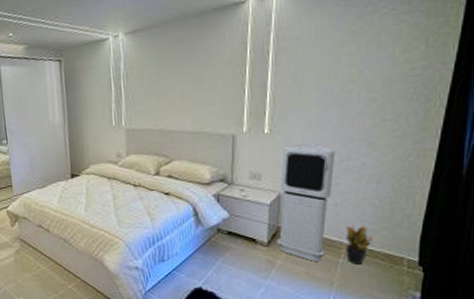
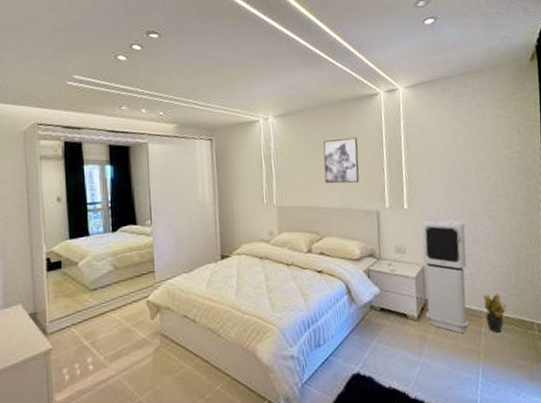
wall art: none [176,54,217,106] -> present [323,137,360,184]

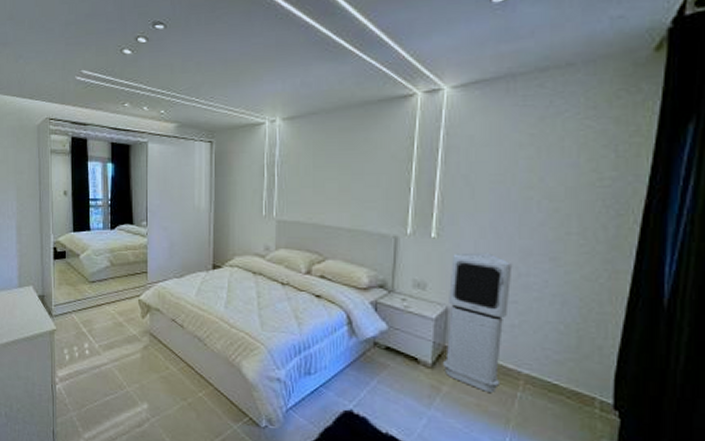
wall art: present [323,137,360,184] -> none [335,147,381,202]
potted plant: present [483,293,507,333] -> none [523,353,558,401]

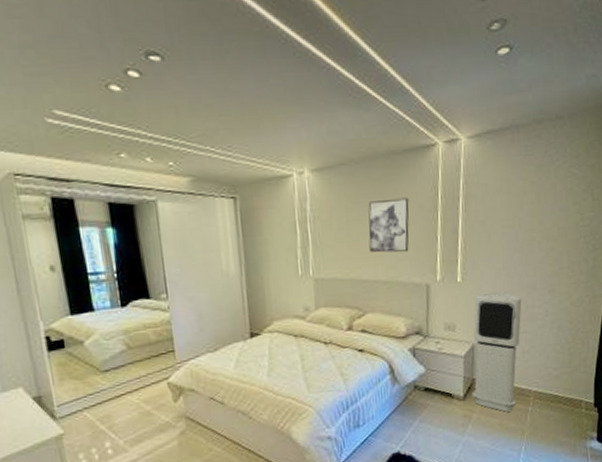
wall art: none [335,147,381,202] -> present [368,197,410,253]

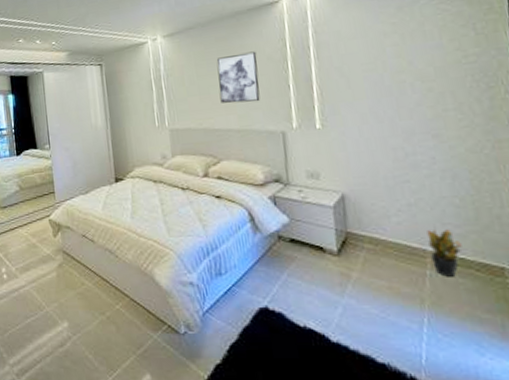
air purifier: present [473,291,522,412] -> none [339,137,407,274]
potted plant: none [533,372,557,411] -> present [427,229,463,277]

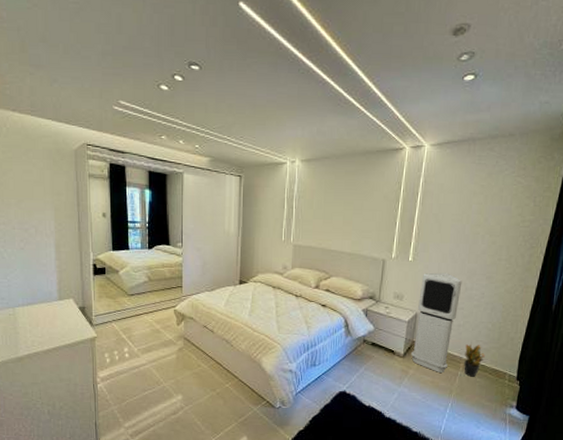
wall art: present [216,51,260,104] -> none [340,188,377,232]
air purifier: none [339,137,407,274] -> present [411,272,463,373]

